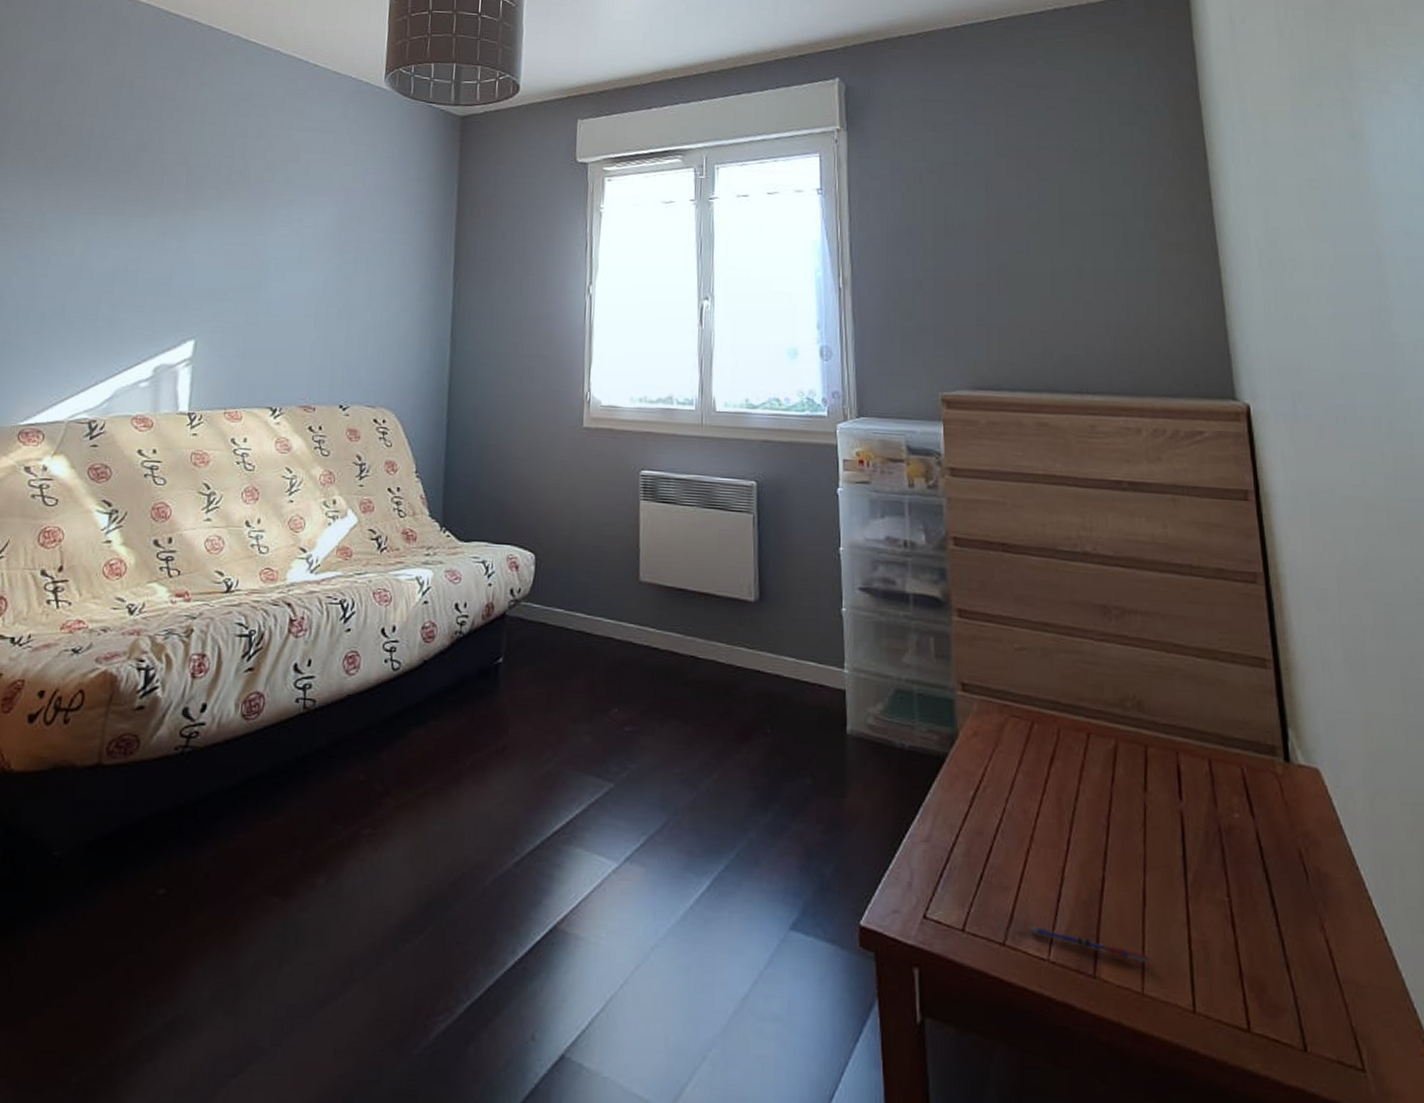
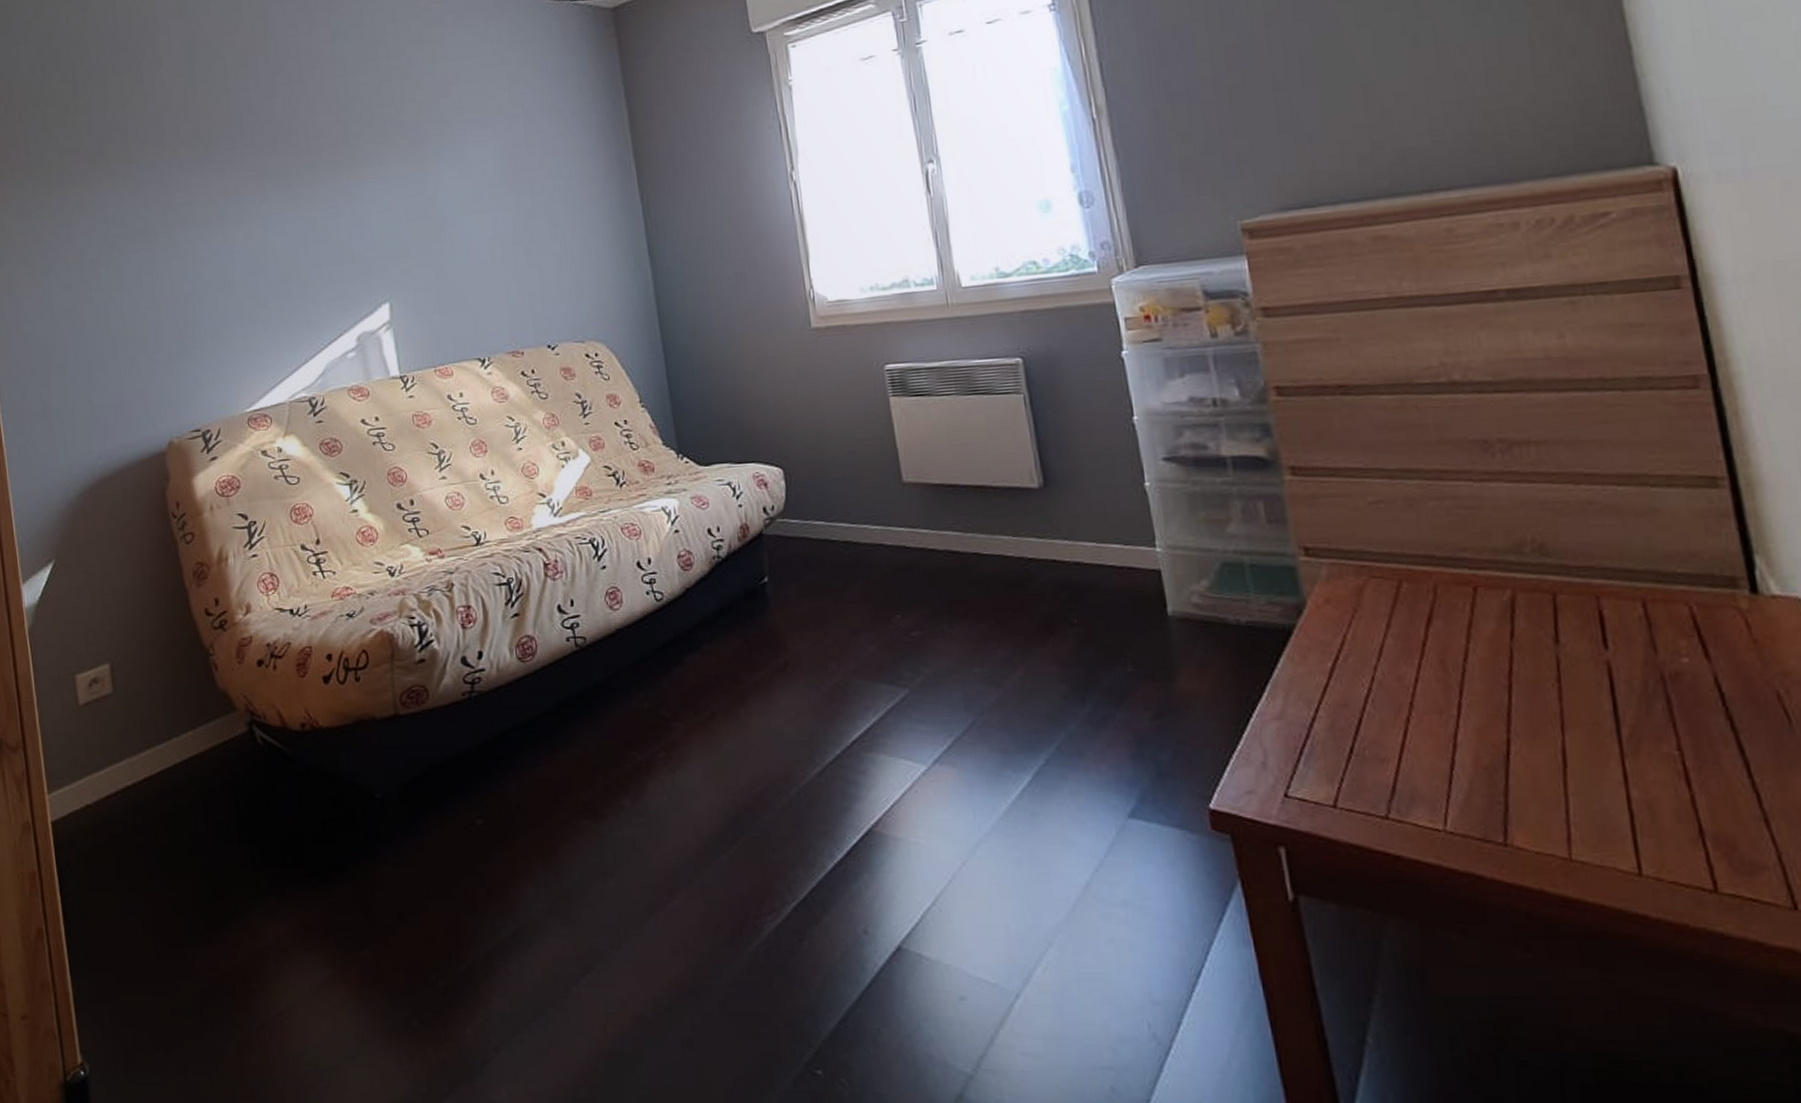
pen: present [1028,926,1150,963] -> none [1415,797,1577,827]

